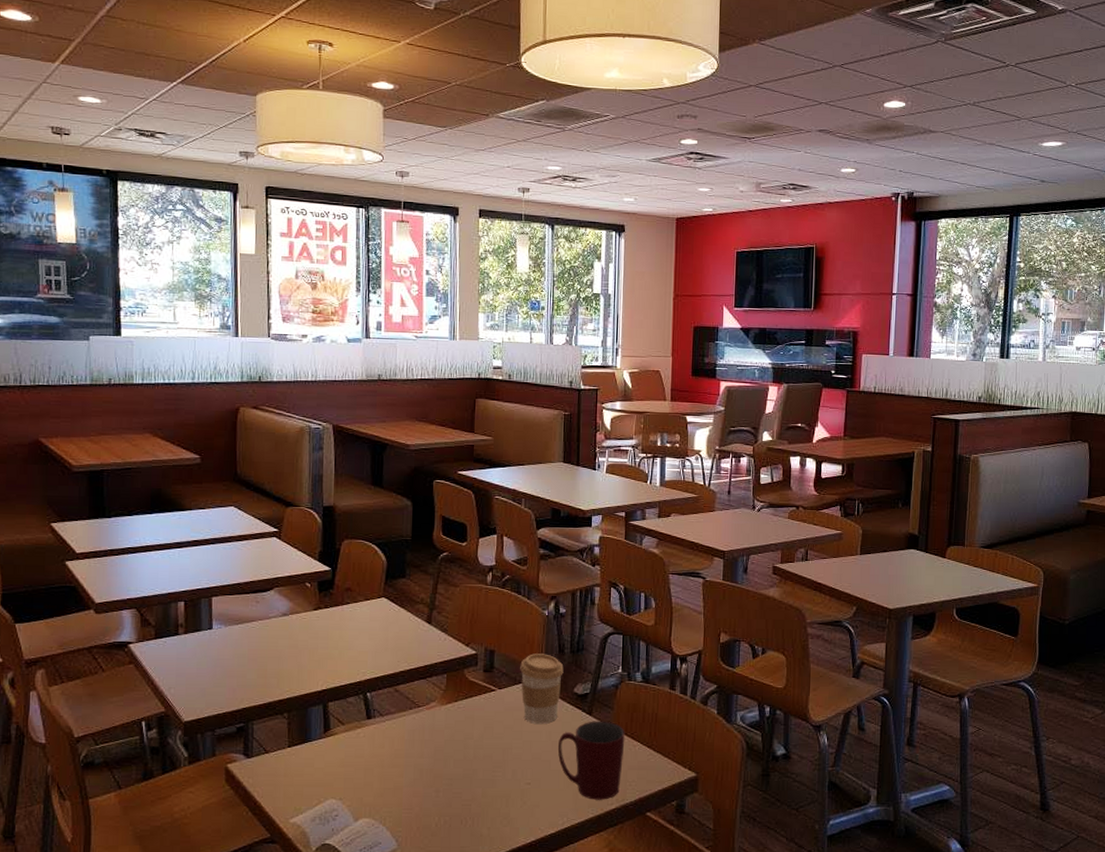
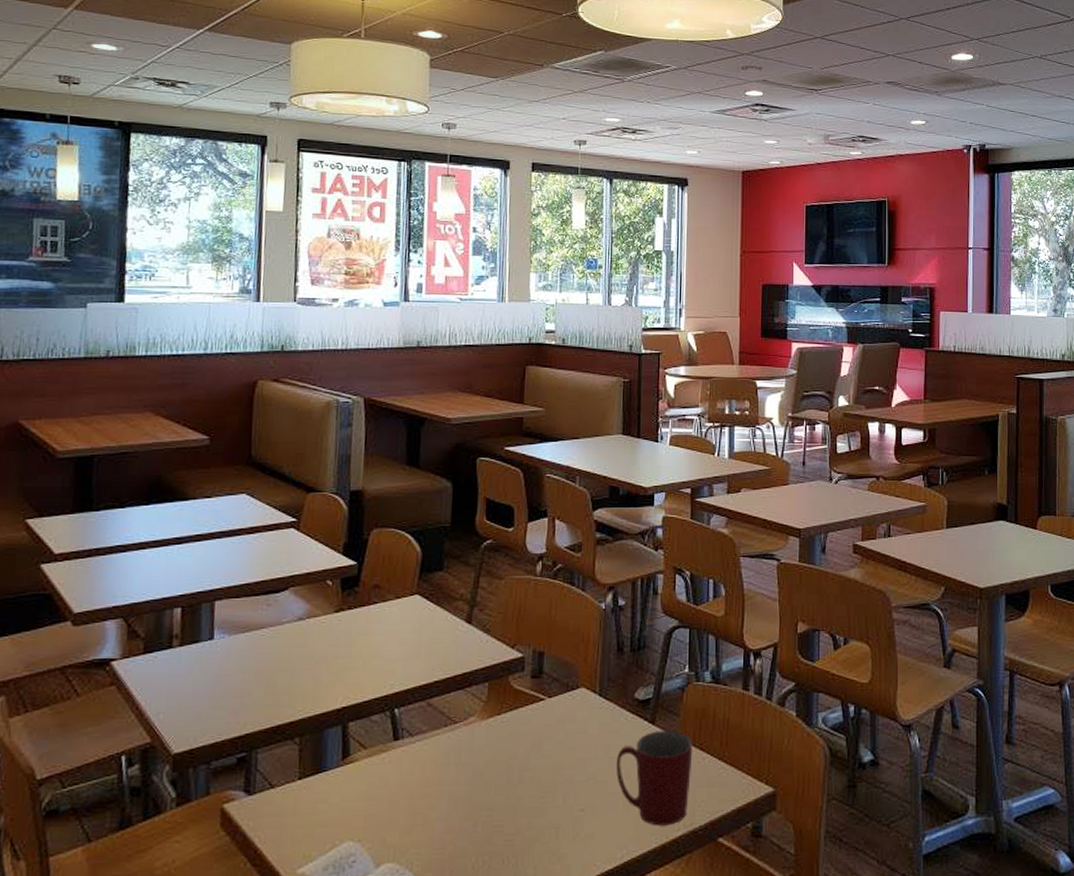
coffee cup: present [520,653,564,724] -> none [573,654,623,737]

